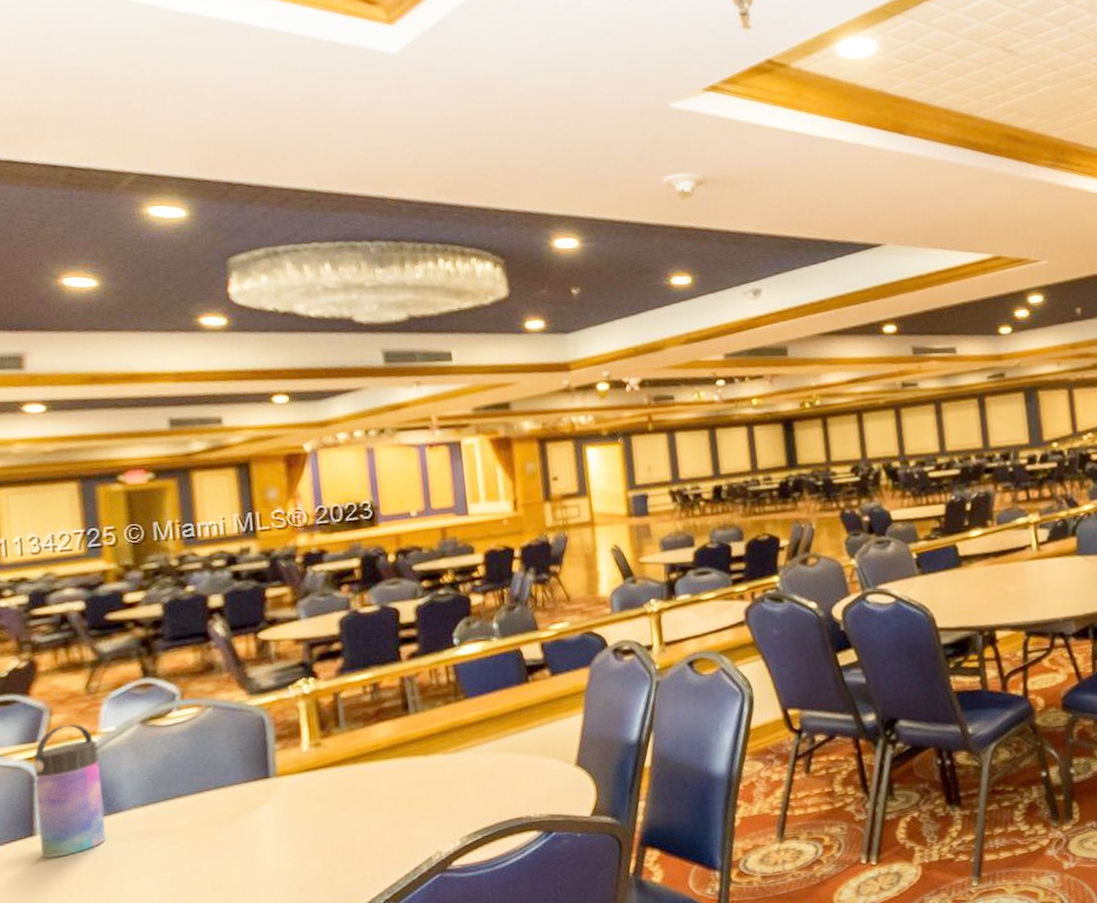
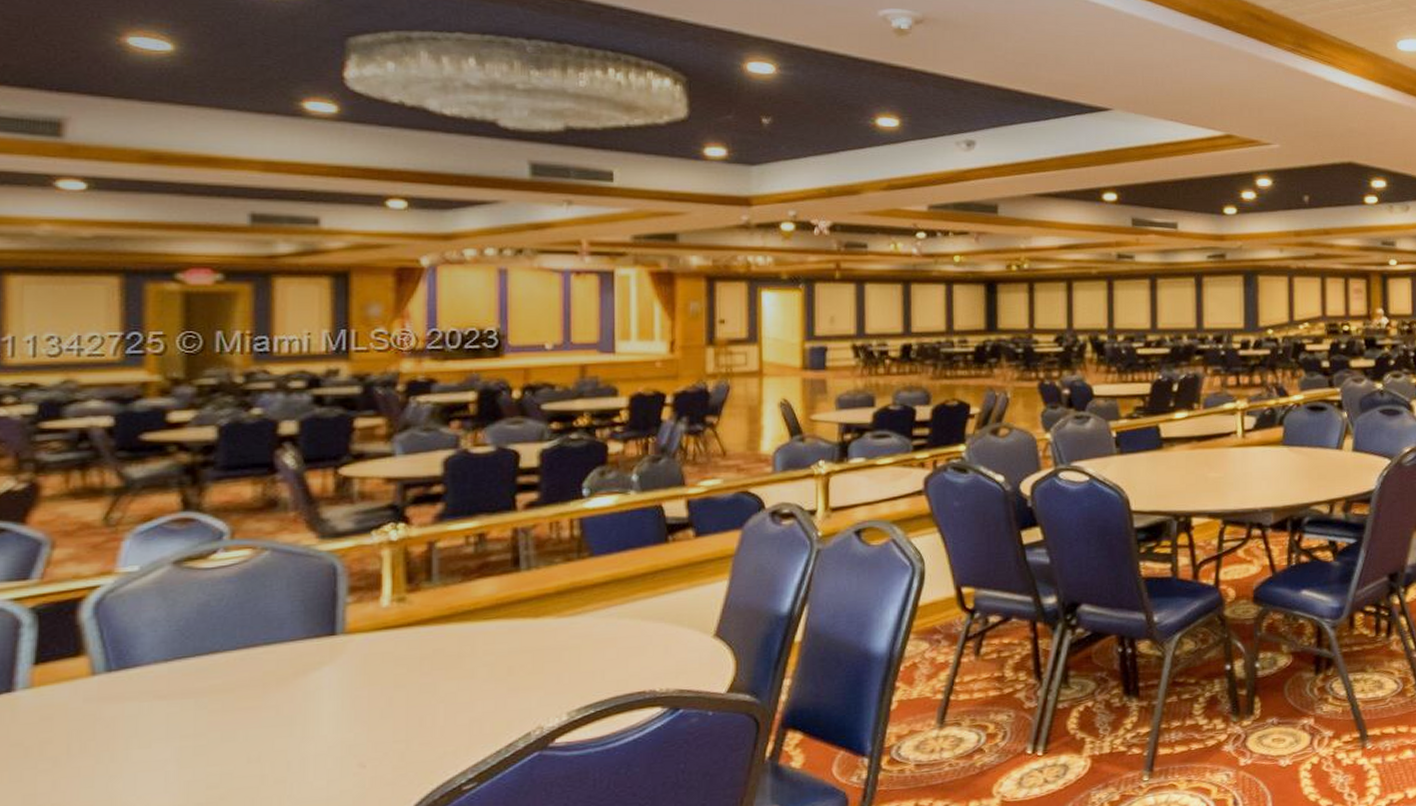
water bottle: present [33,723,106,859] -> none [19,559,114,720]

